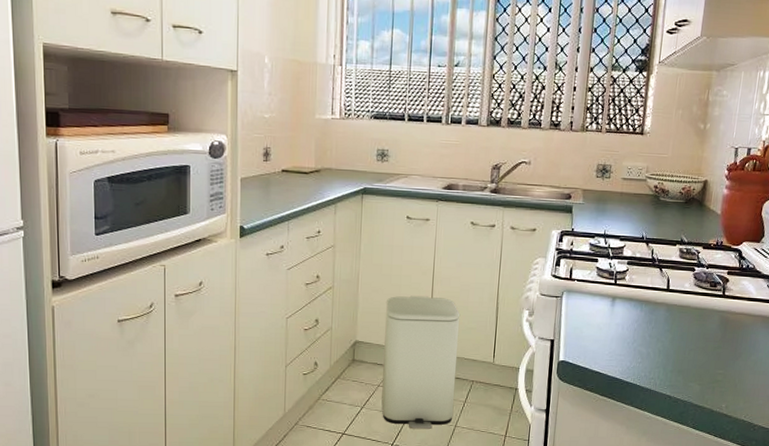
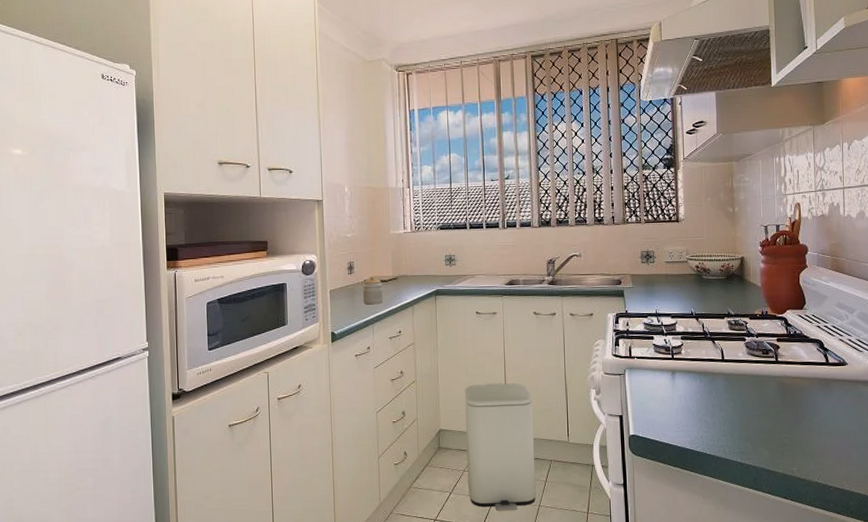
jar: none [278,165,303,199] -> present [362,276,384,305]

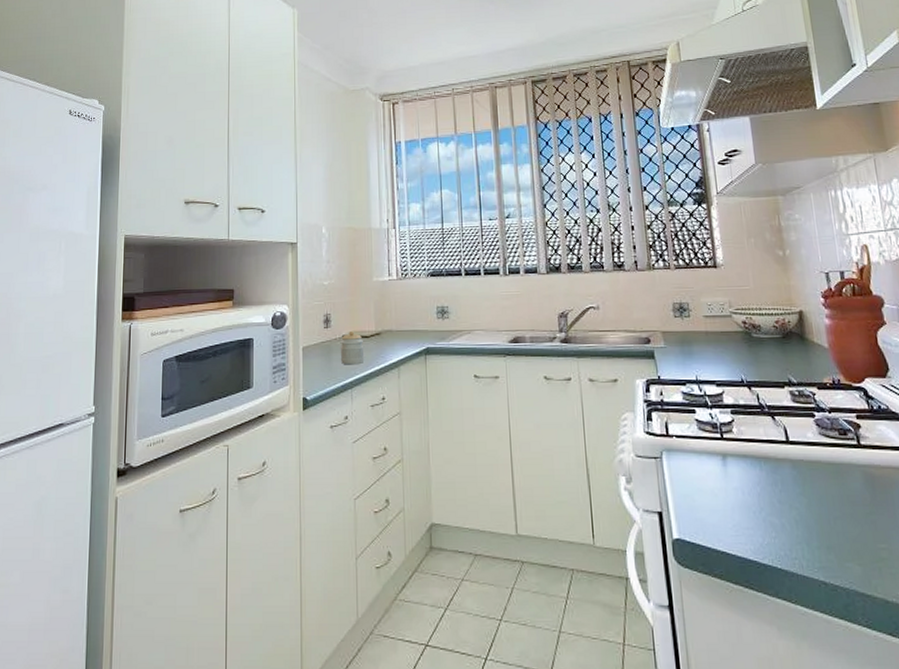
pedal bin: present [464,383,536,512] -> none [461,465,555,638]

